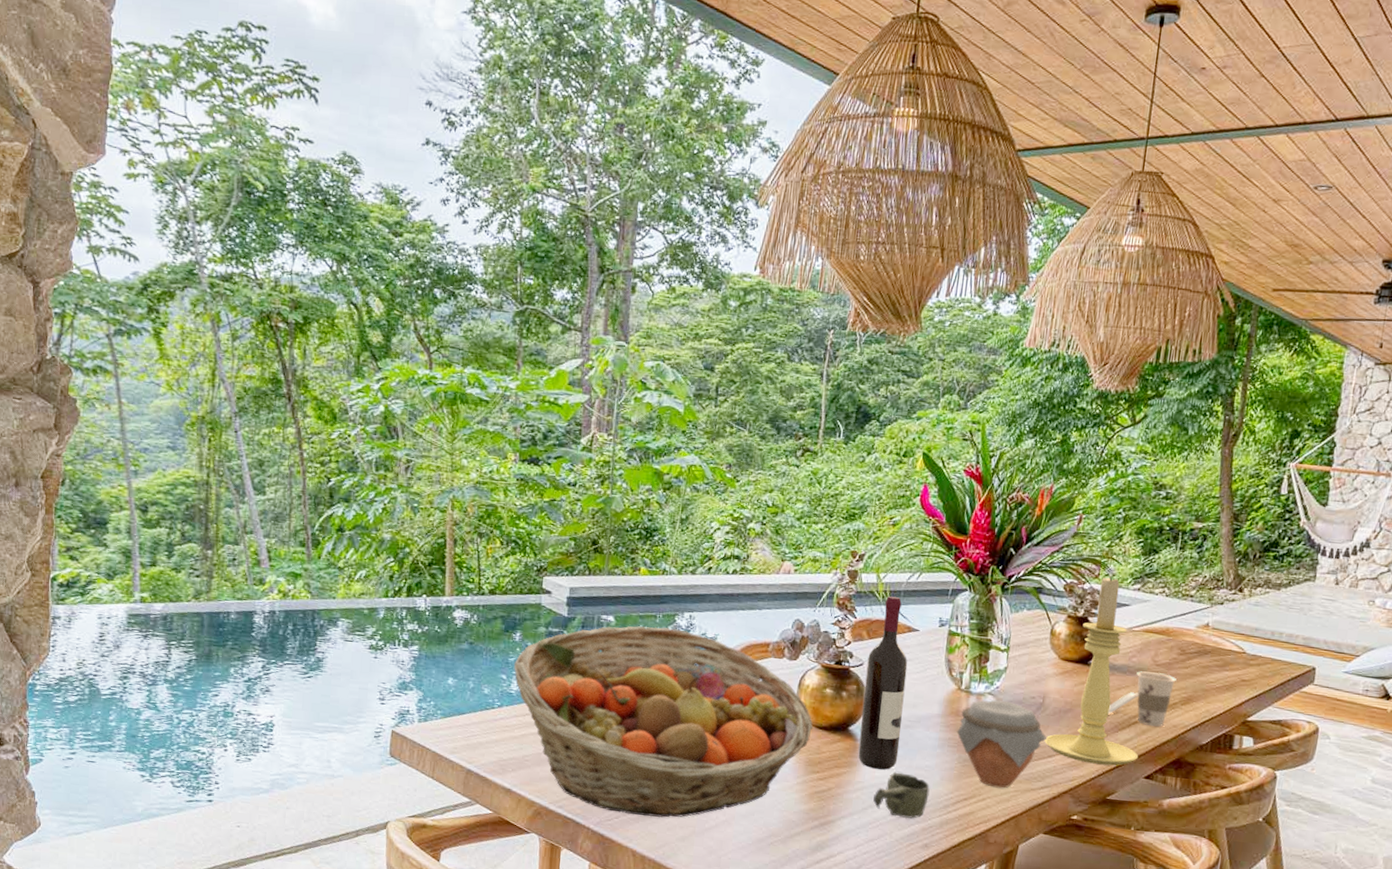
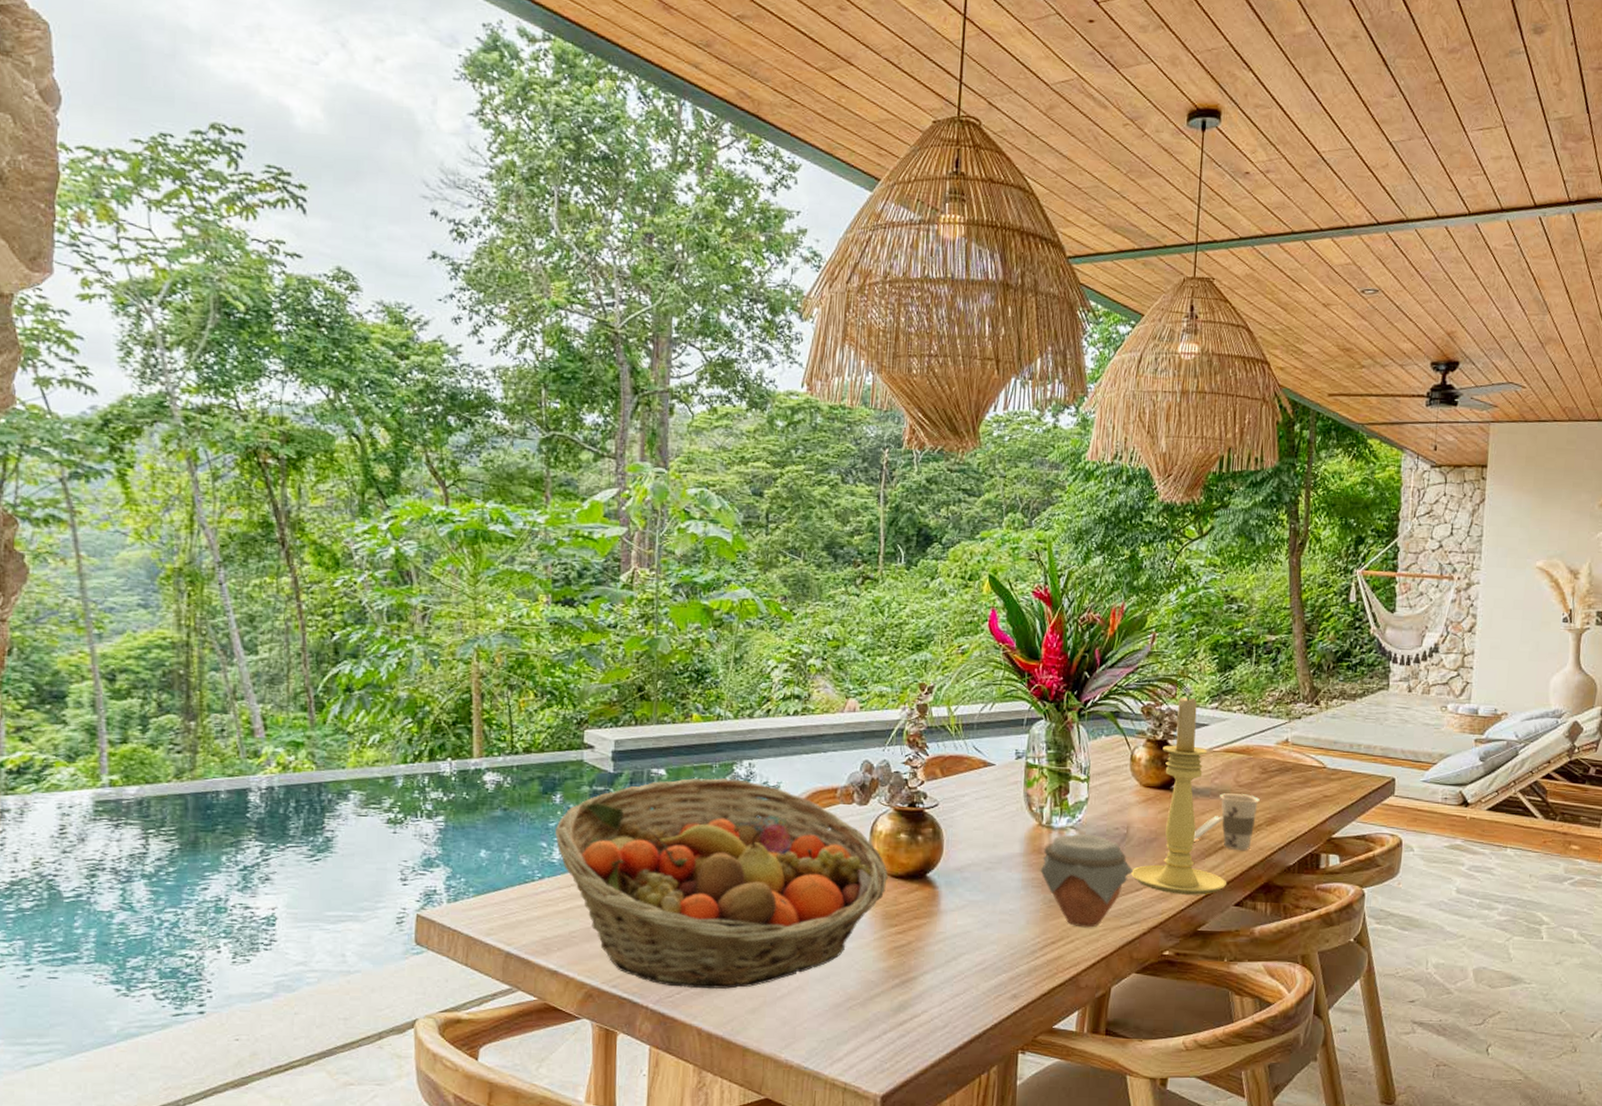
wine bottle: present [858,596,908,770] -> none [938,729,985,917]
cup: present [873,772,930,819] -> none [957,919,1016,968]

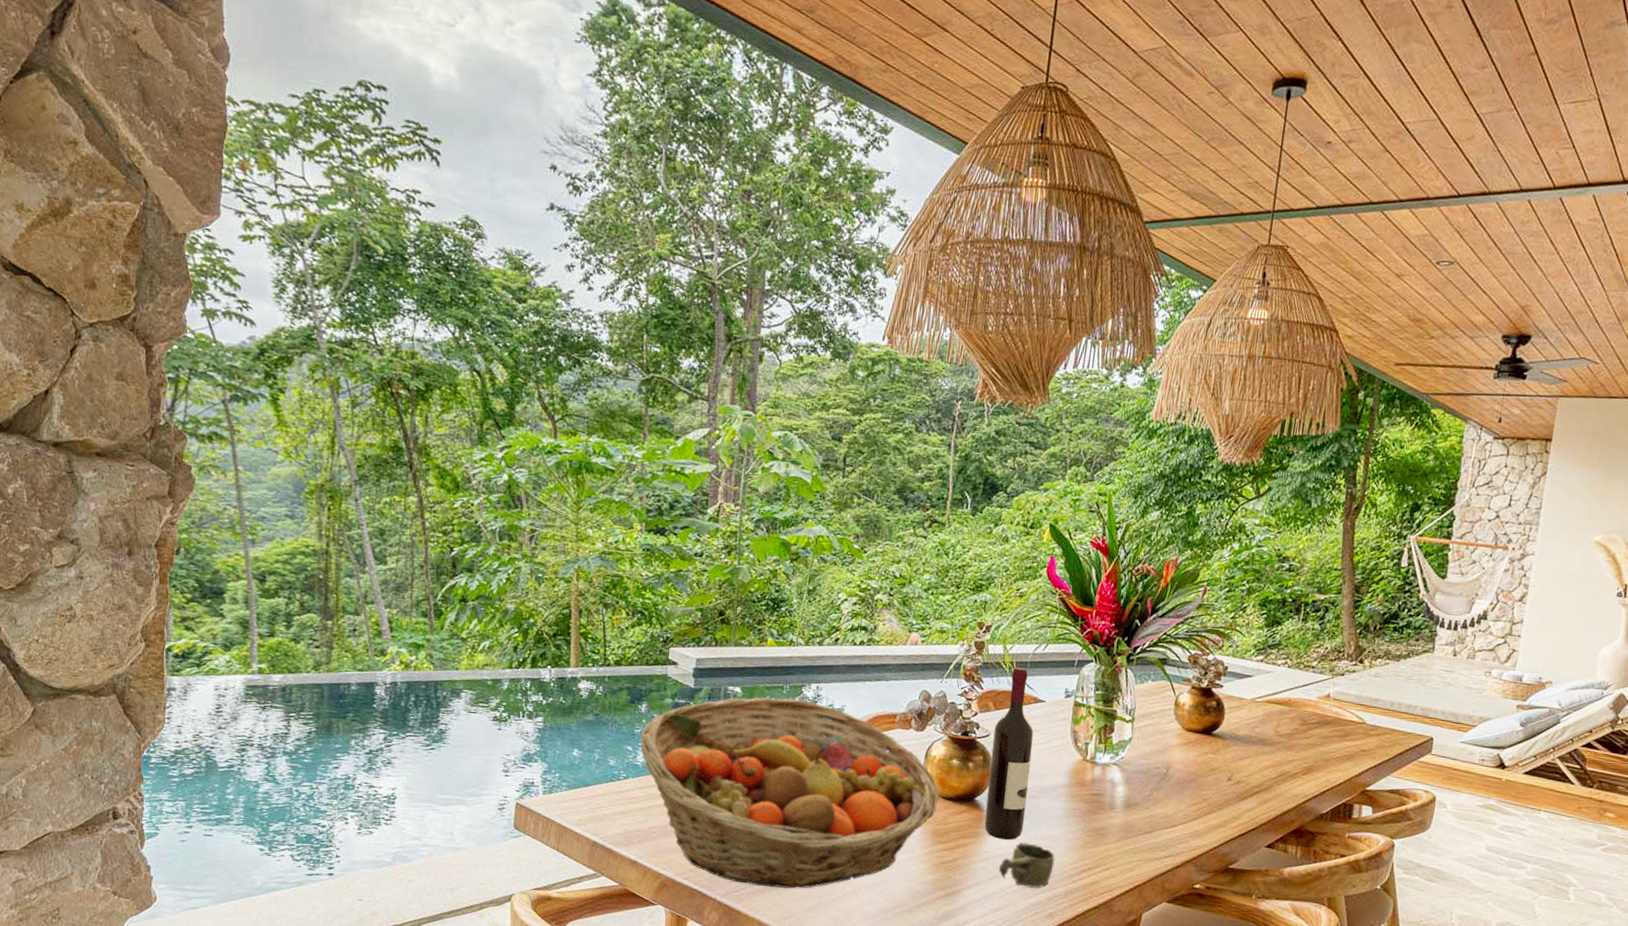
wine bottle: none [938,729,985,917] -> present [984,667,1034,840]
cup: none [957,919,1016,968] -> present [999,842,1055,888]
jar: present [1040,833,1134,928] -> none [1082,770,1171,858]
candle holder: present [1131,695,1227,895] -> none [1168,647,1261,835]
cup: present [1194,793,1260,851] -> none [1231,741,1298,797]

